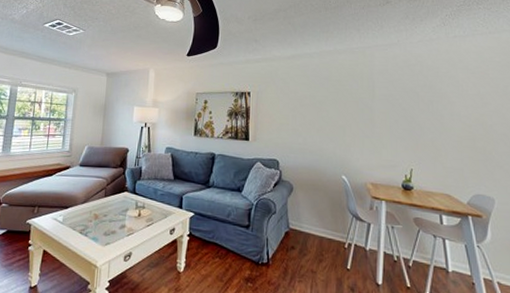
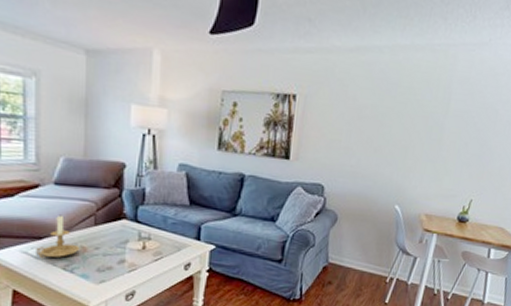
candle holder: none [63,189,93,224] -> present [36,214,80,258]

